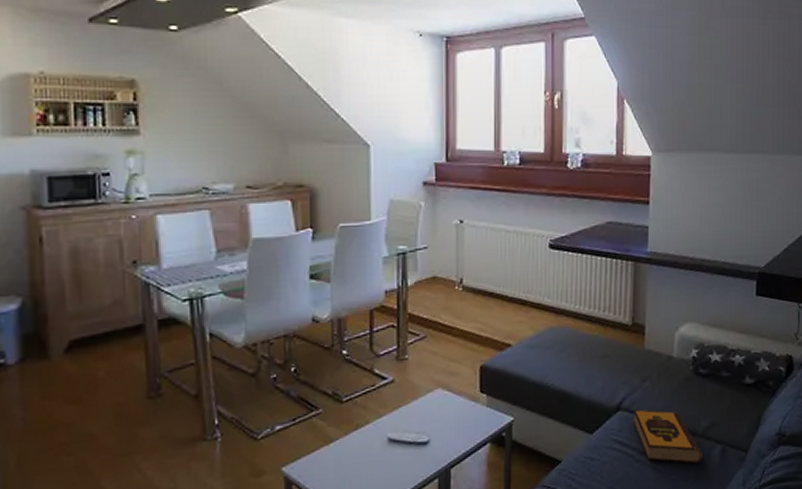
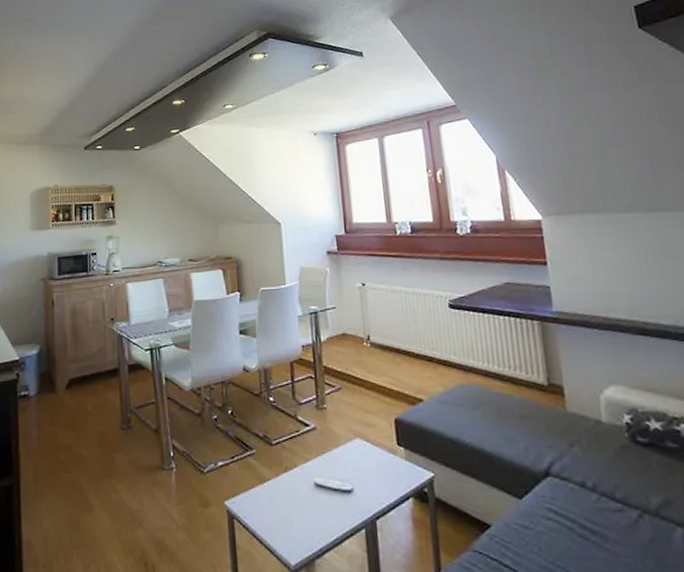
hardback book: present [634,409,702,464] -> none [565,477,661,548]

